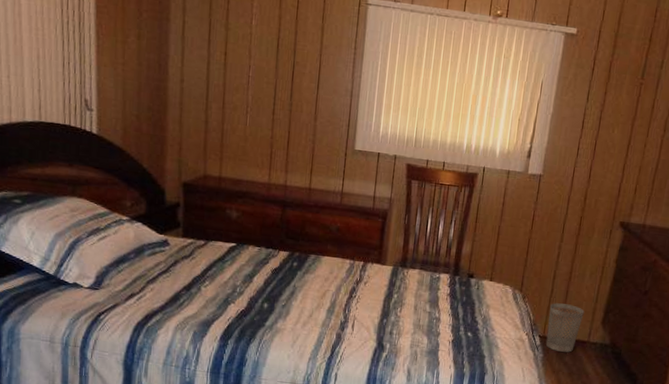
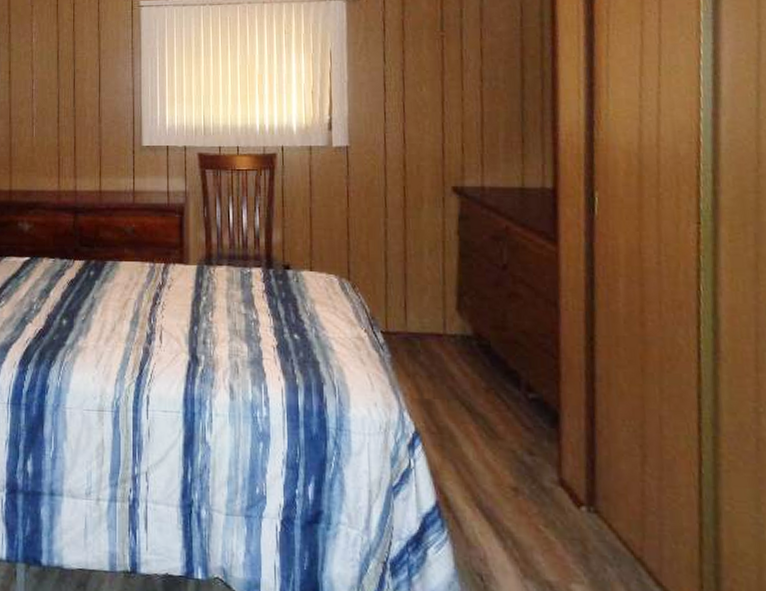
wastebasket: present [545,303,584,353] -> none [387,290,432,350]

